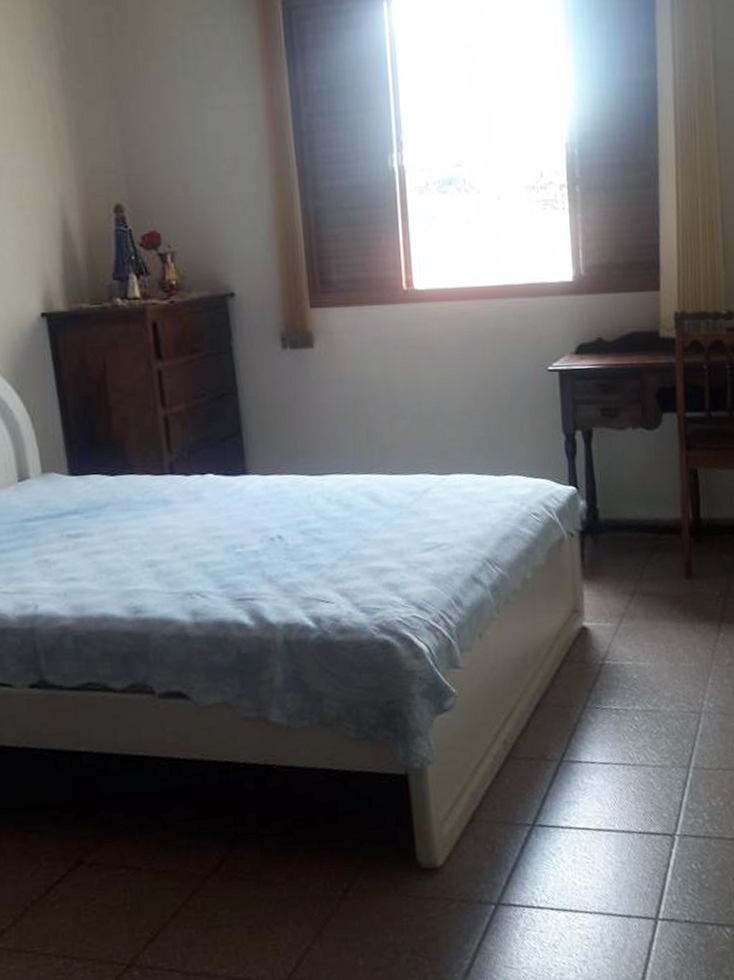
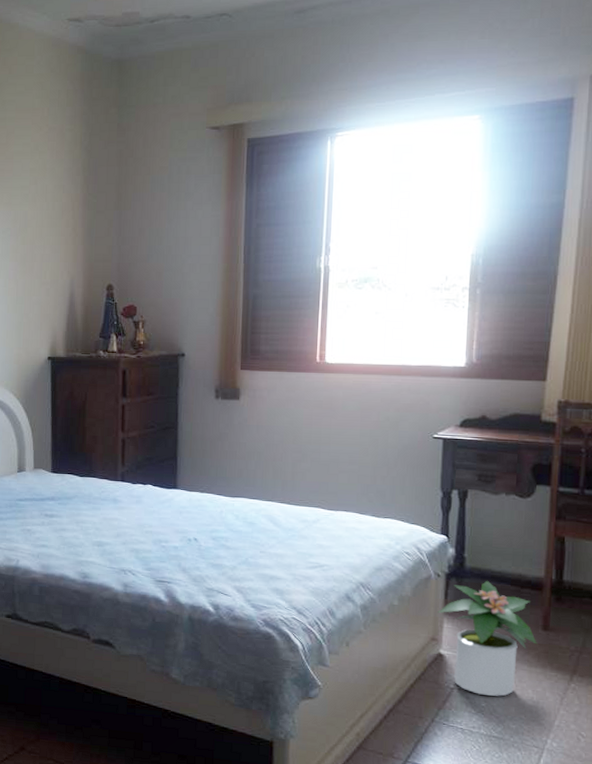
potted plant: none [576,531,682,666] -> present [438,580,537,697]

